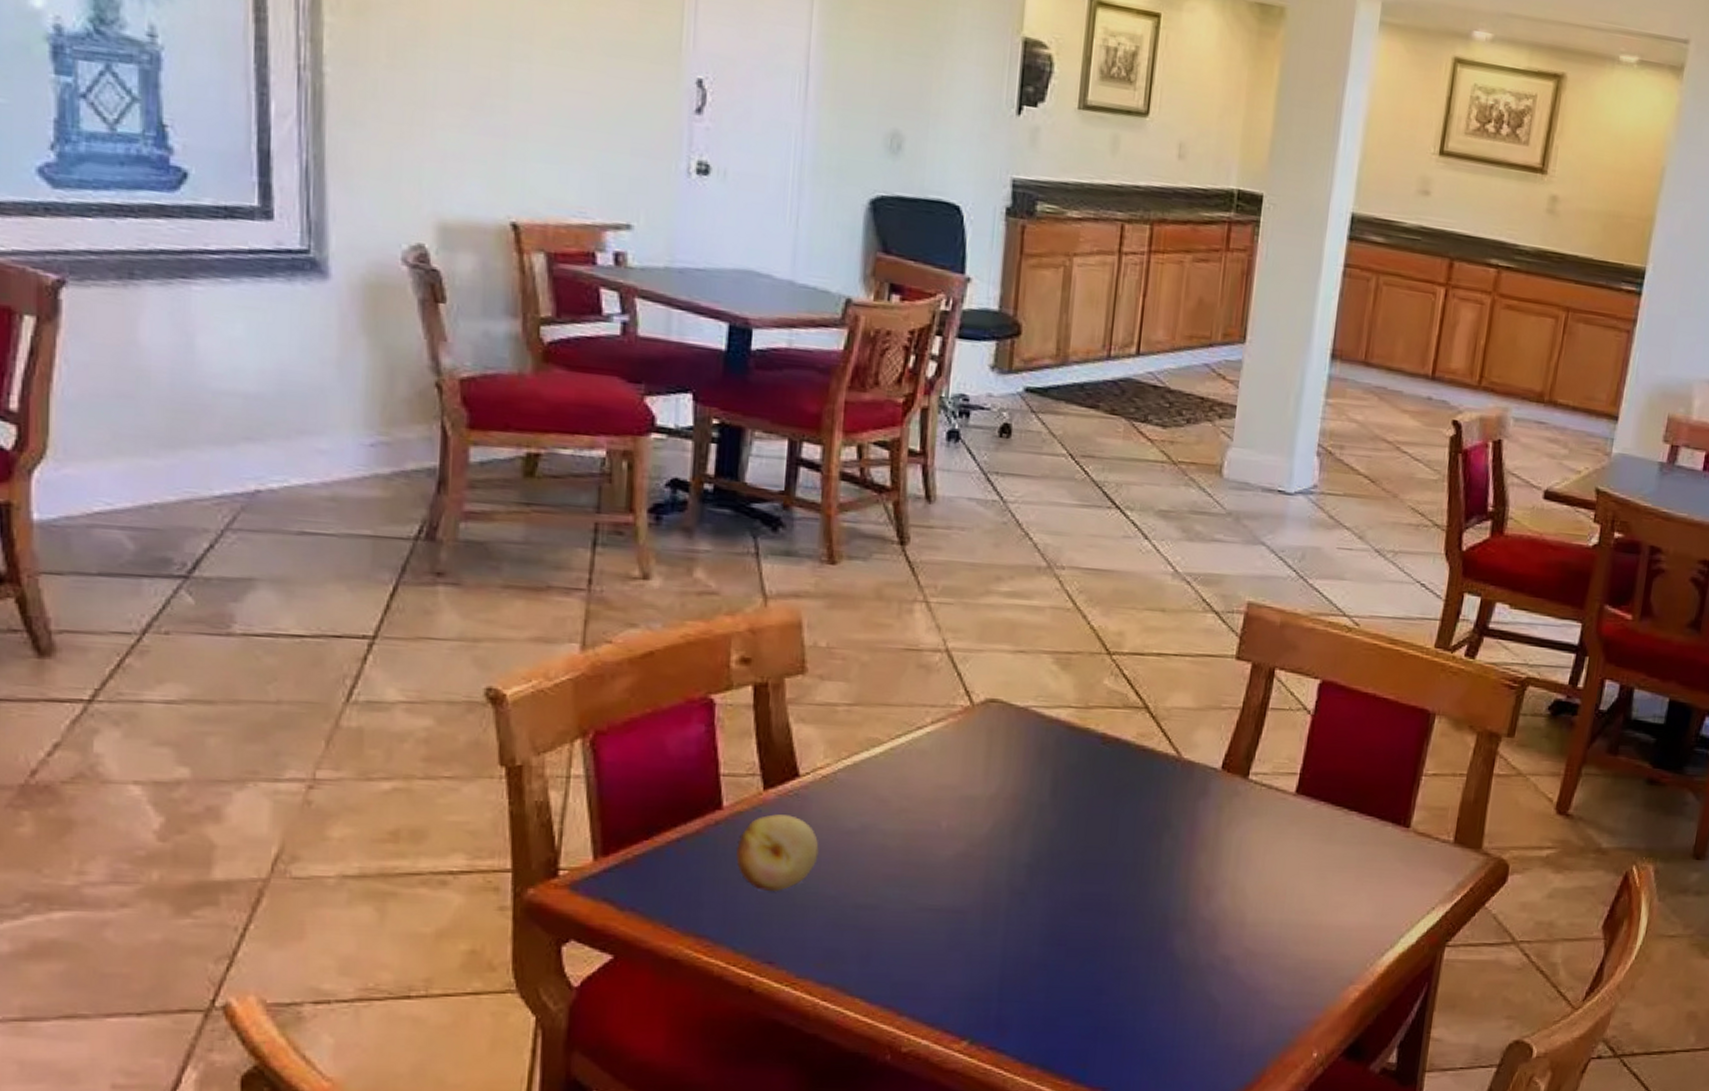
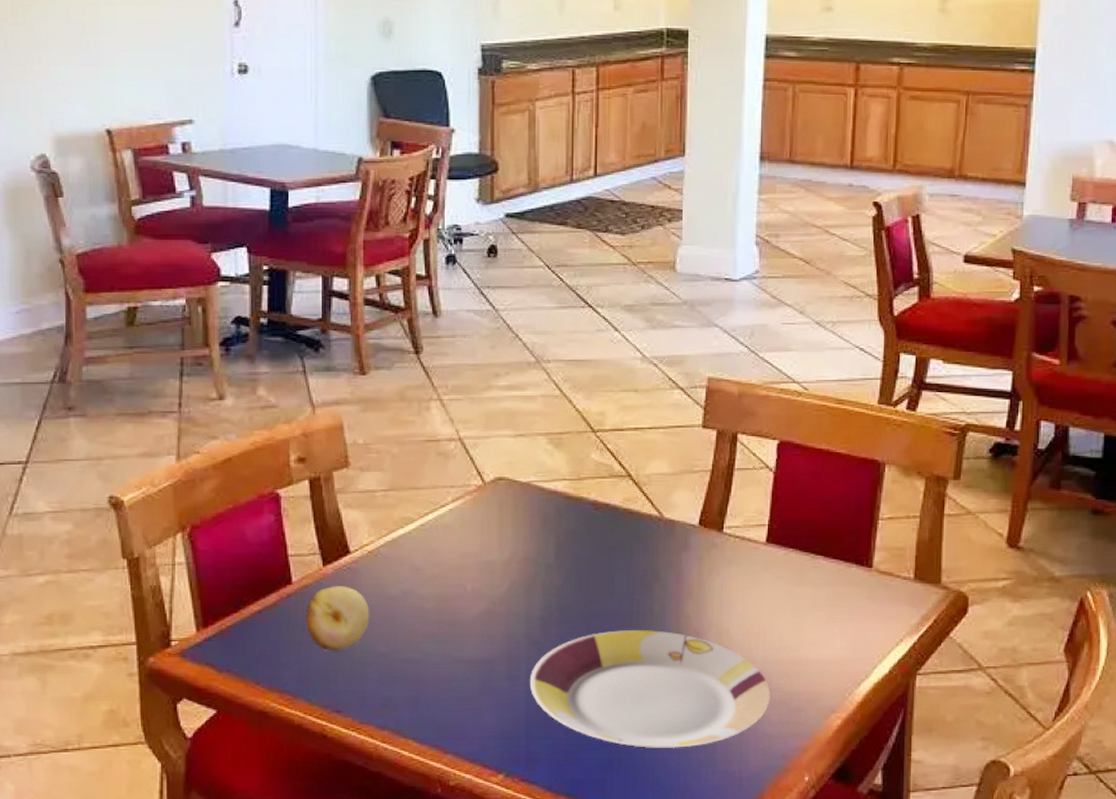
plate: none [1007,883,1285,1018] -> present [529,630,771,749]

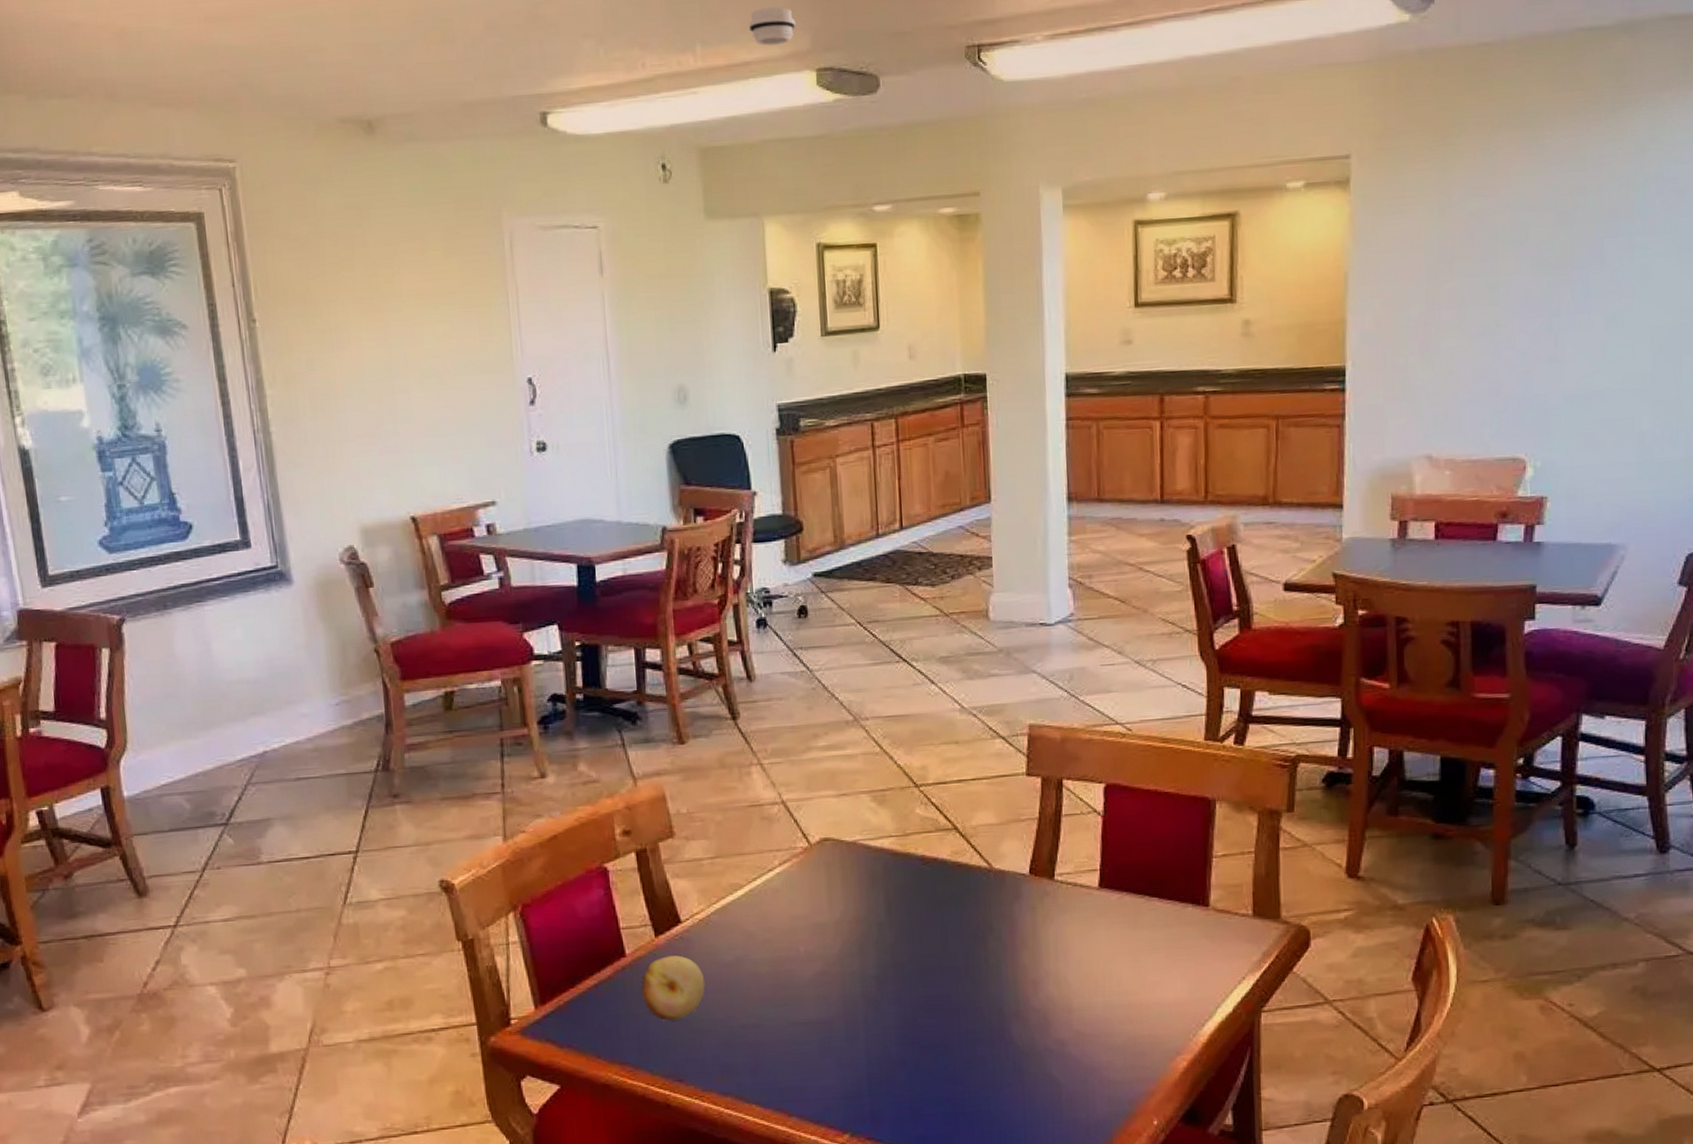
plate: present [529,630,771,749] -> none [868,982,1114,1101]

